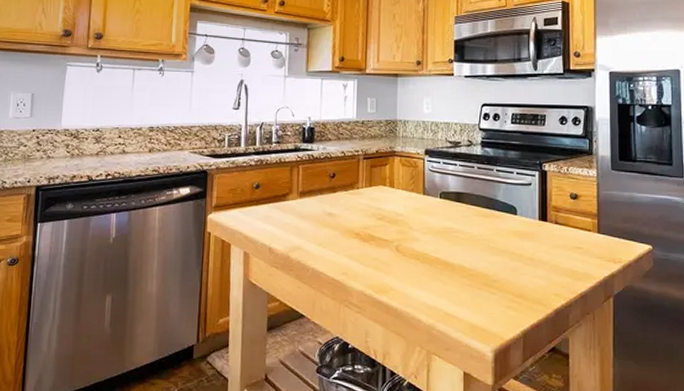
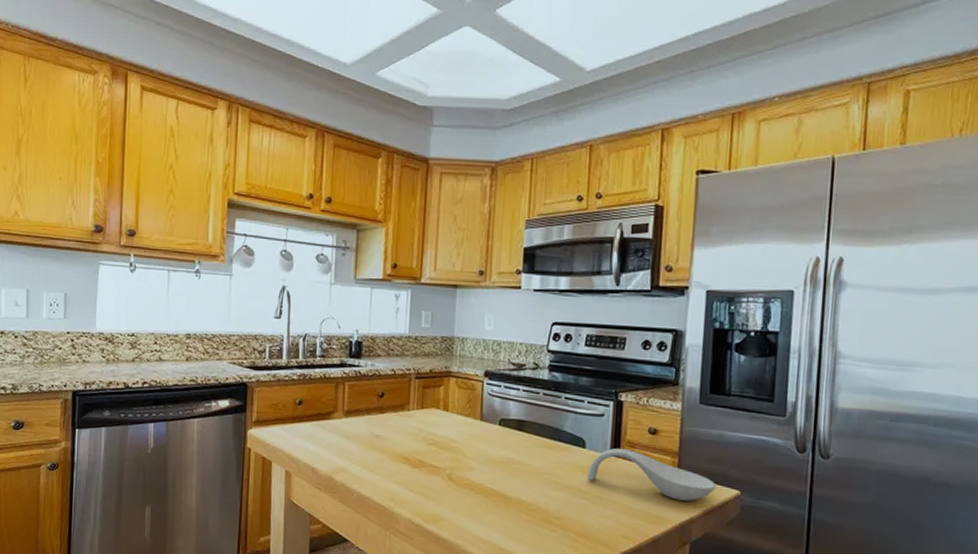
spoon rest: none [520,213,631,258] -> present [587,448,716,501]

